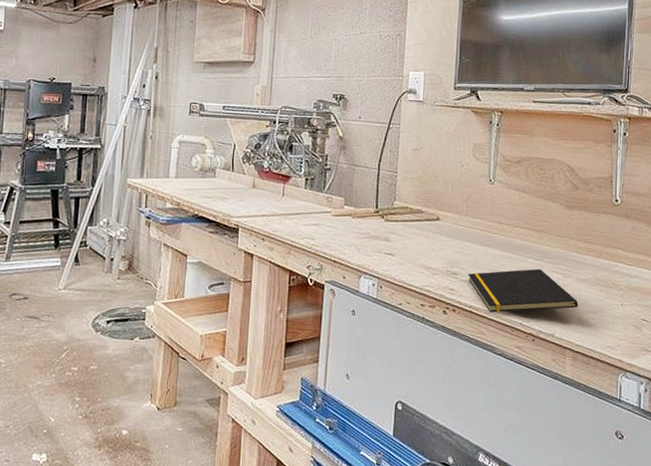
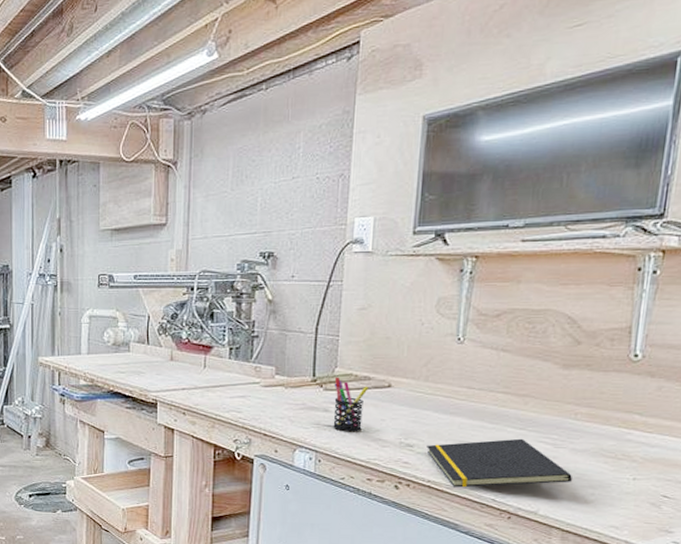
pen holder: none [392,210,421,261] -> present [333,378,369,432]

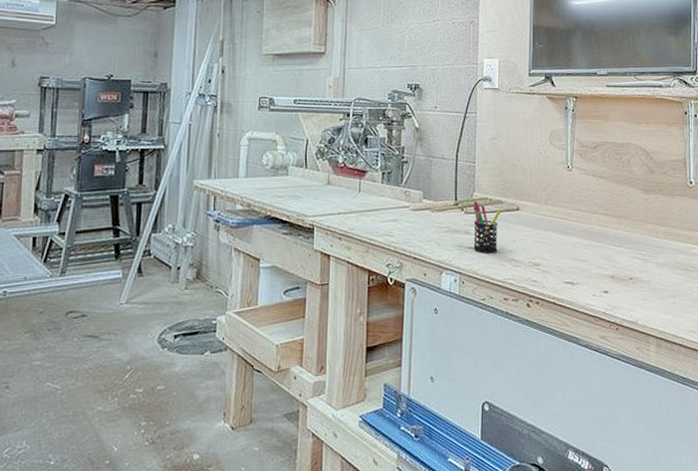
notepad: present [427,438,572,488] -> none [550,255,659,303]

